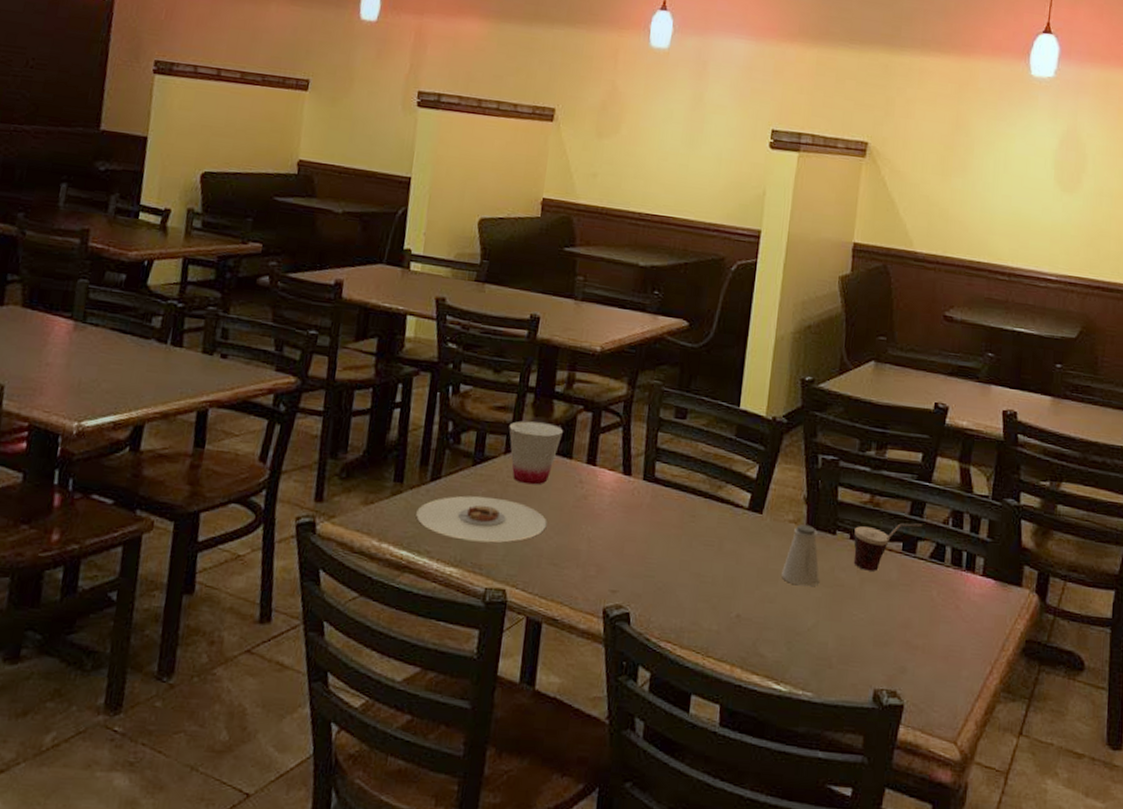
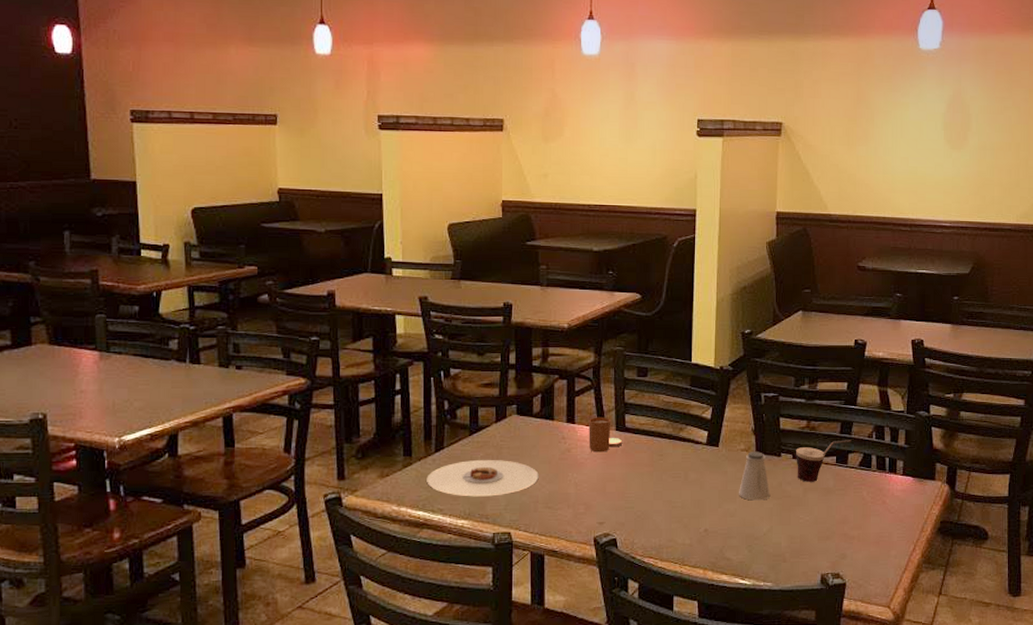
cup: present [509,420,563,485] -> none [497,392,543,445]
candle: none [609,460,650,505] -> present [588,417,623,453]

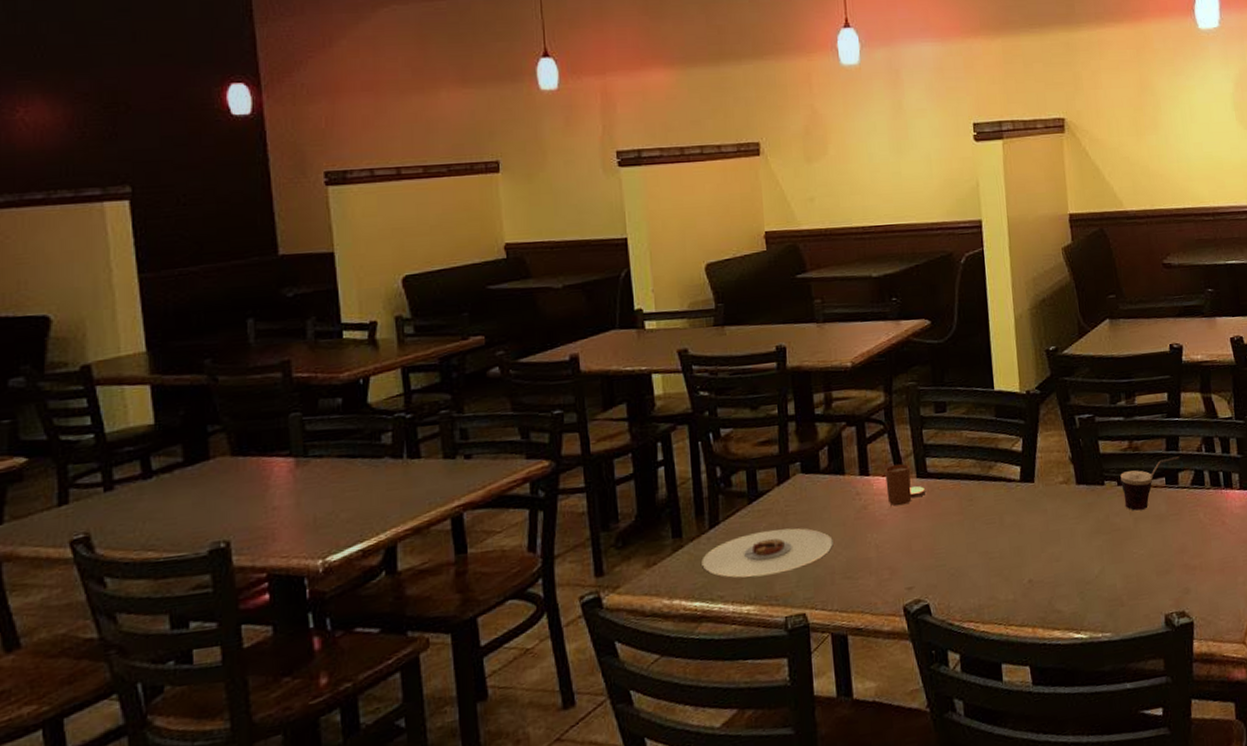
saltshaker: present [739,451,770,501] -> none [1062,482,1097,540]

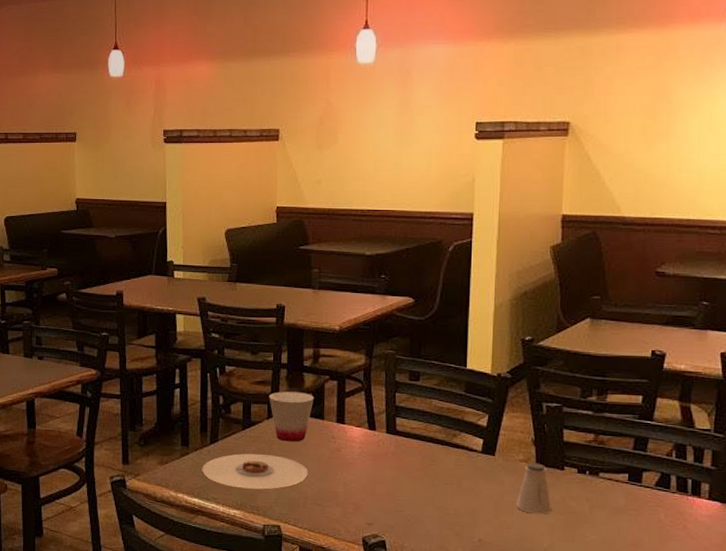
cup: none [777,445,831,509] -> present [269,390,314,442]
candle: present [885,463,926,506] -> none [358,418,393,454]
saltshaker: none [1062,482,1097,540] -> present [517,463,551,514]
cup: present [1120,456,1180,511] -> none [581,457,647,499]

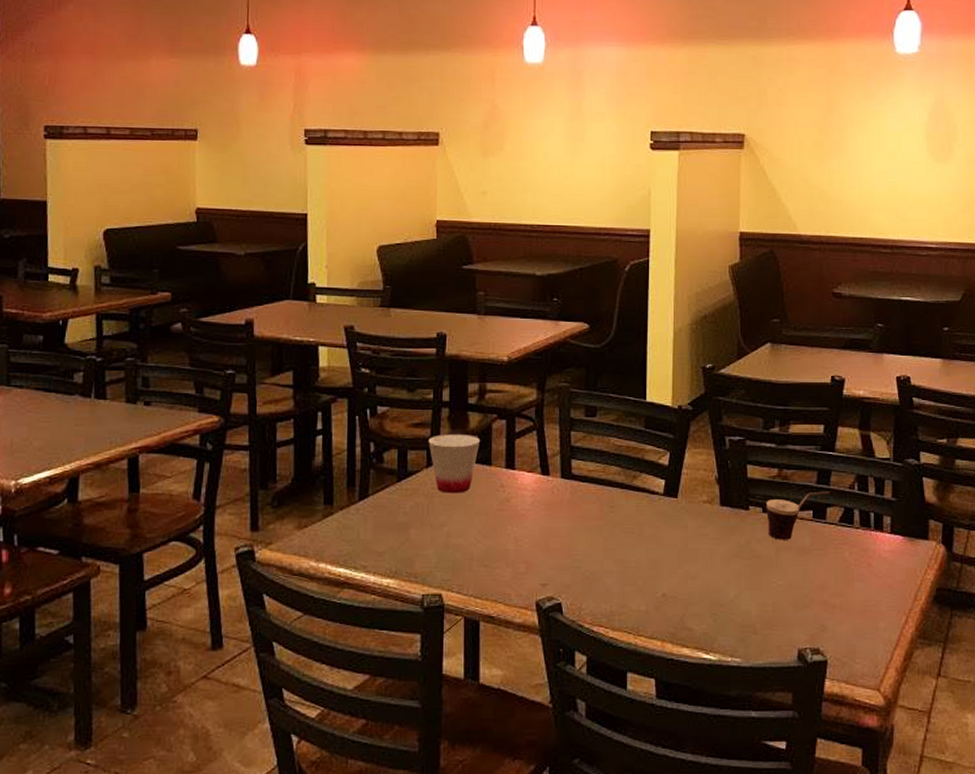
plate: present [202,453,308,489] -> none [349,509,474,552]
saltshaker: present [517,463,551,514] -> none [701,504,737,561]
cup: none [581,457,647,499] -> present [766,491,830,540]

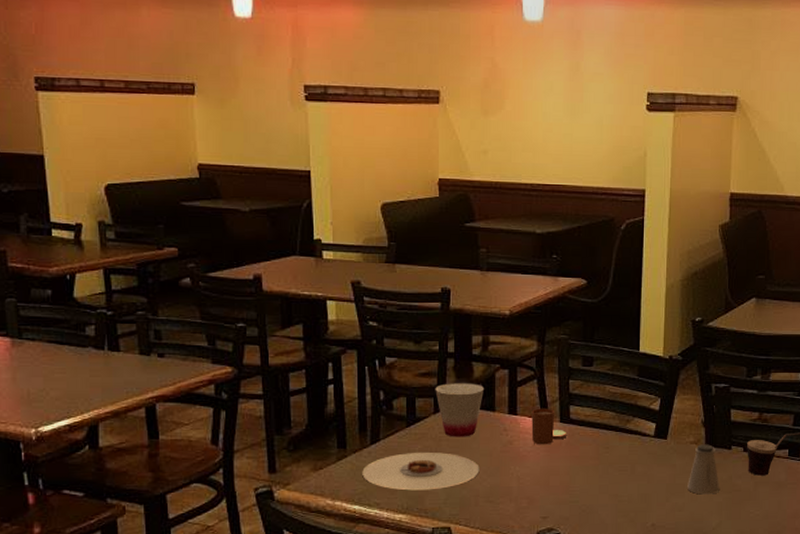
plate: none [349,509,474,552] -> present [362,451,480,491]
candle: none [530,462,569,503] -> present [531,408,567,445]
saltshaker: none [701,504,737,561] -> present [687,444,719,495]

